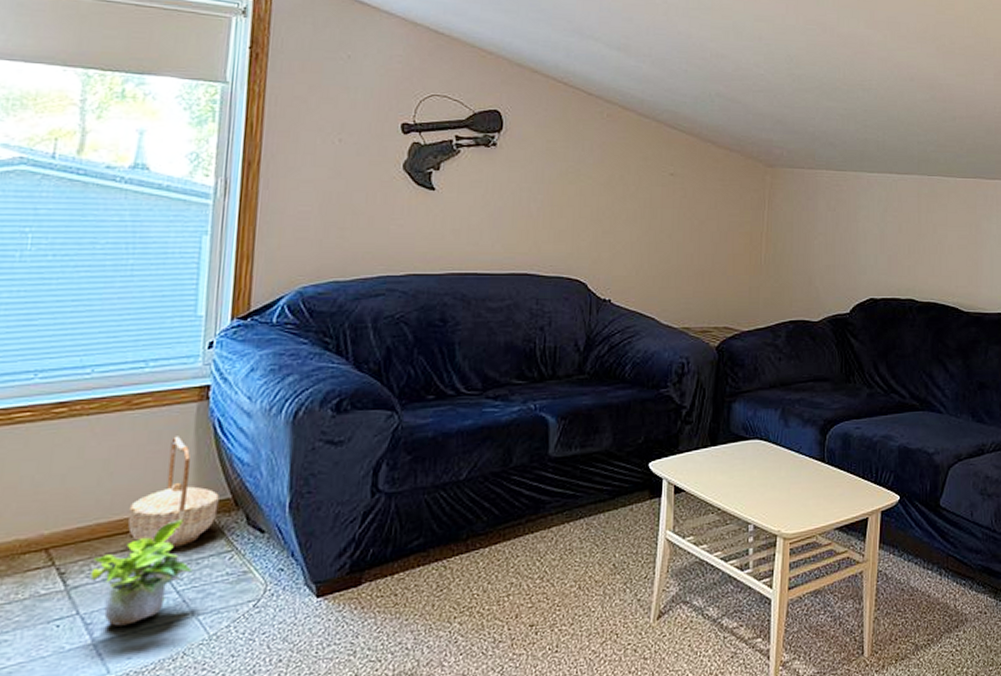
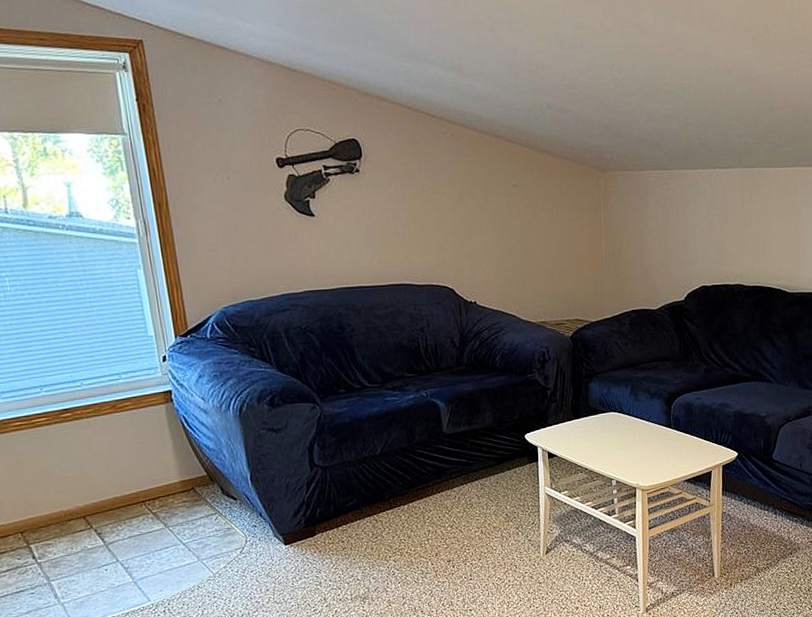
potted plant: present [90,520,192,626] -> none [119,492,190,569]
basket: present [127,436,219,547] -> none [134,430,199,512]

